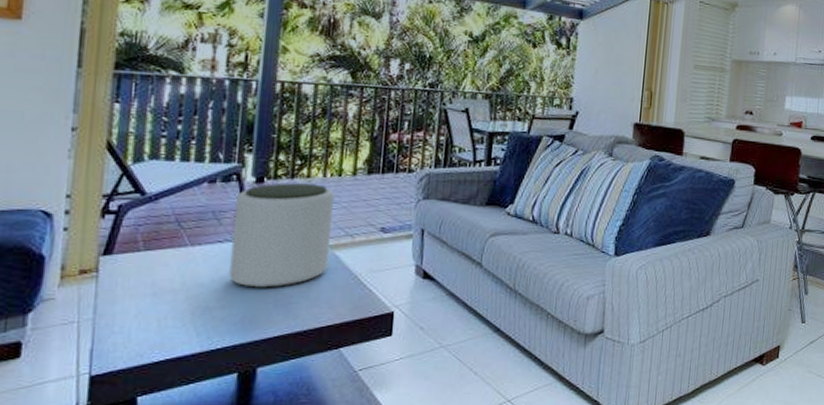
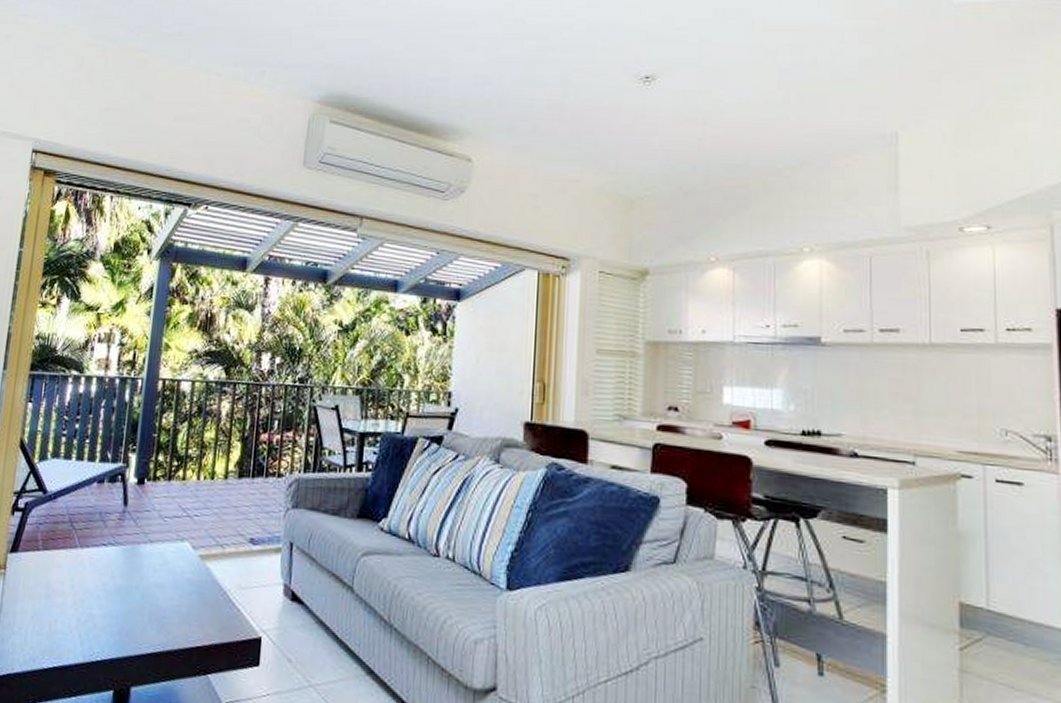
plant pot: present [229,183,334,288] -> none [110,485,206,599]

